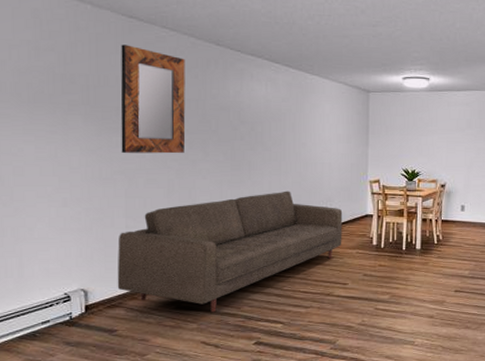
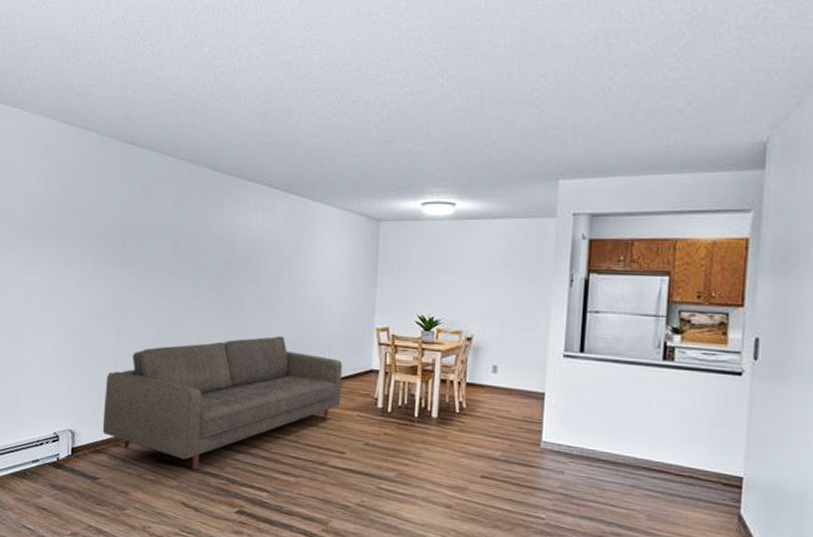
home mirror: present [120,44,186,154] -> none [114,172,181,289]

